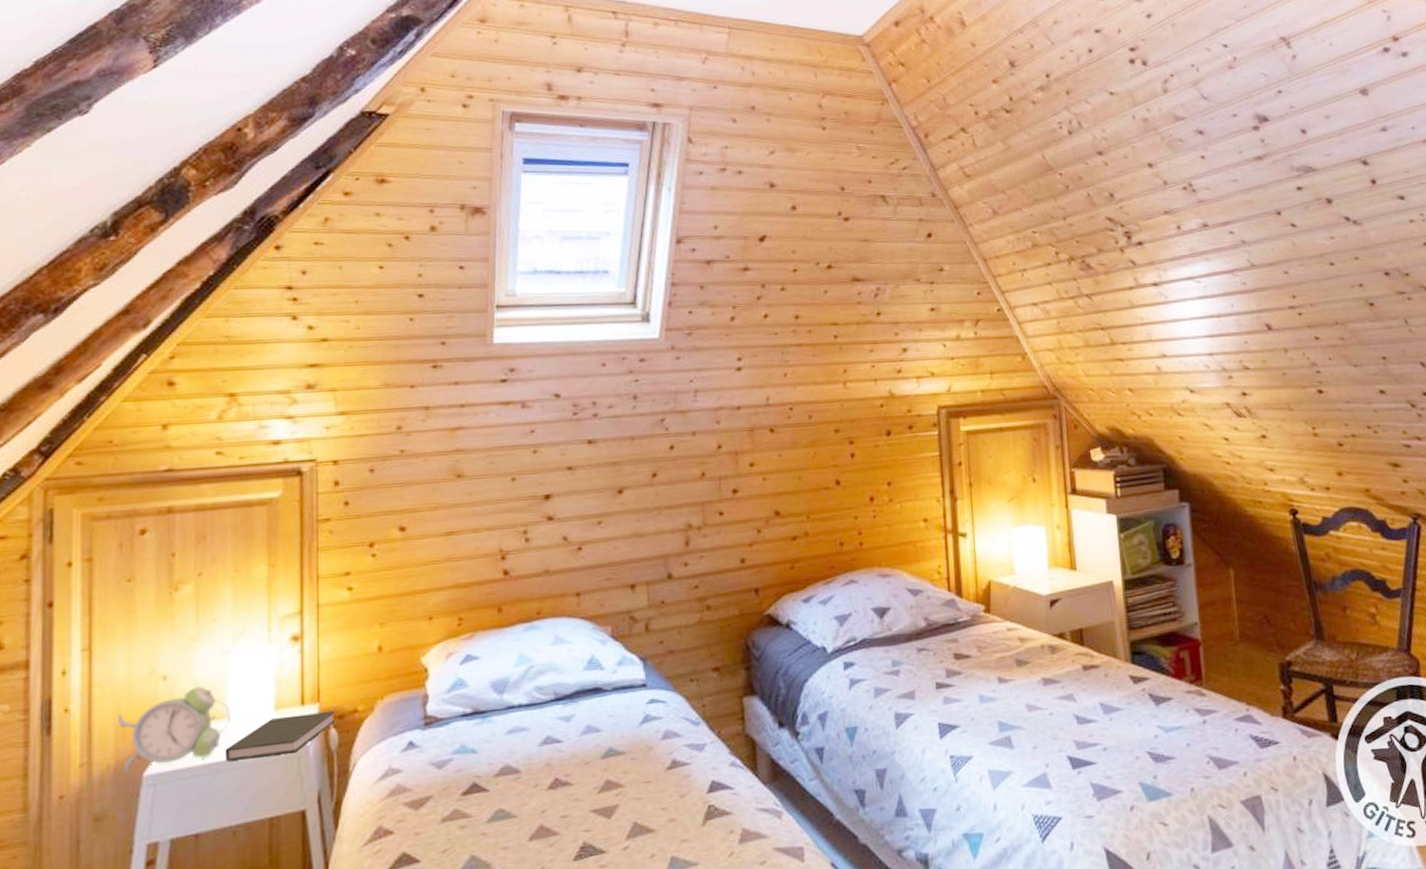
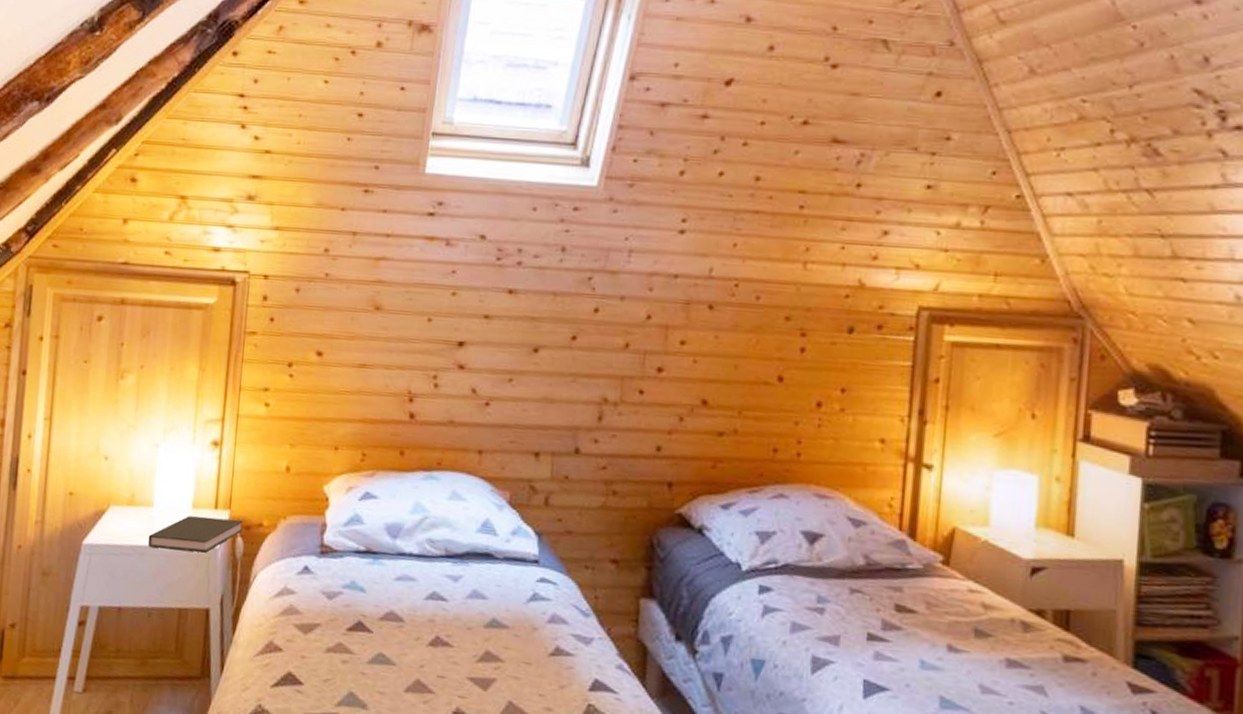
alarm clock: present [117,686,231,775] -> none [66,471,156,540]

